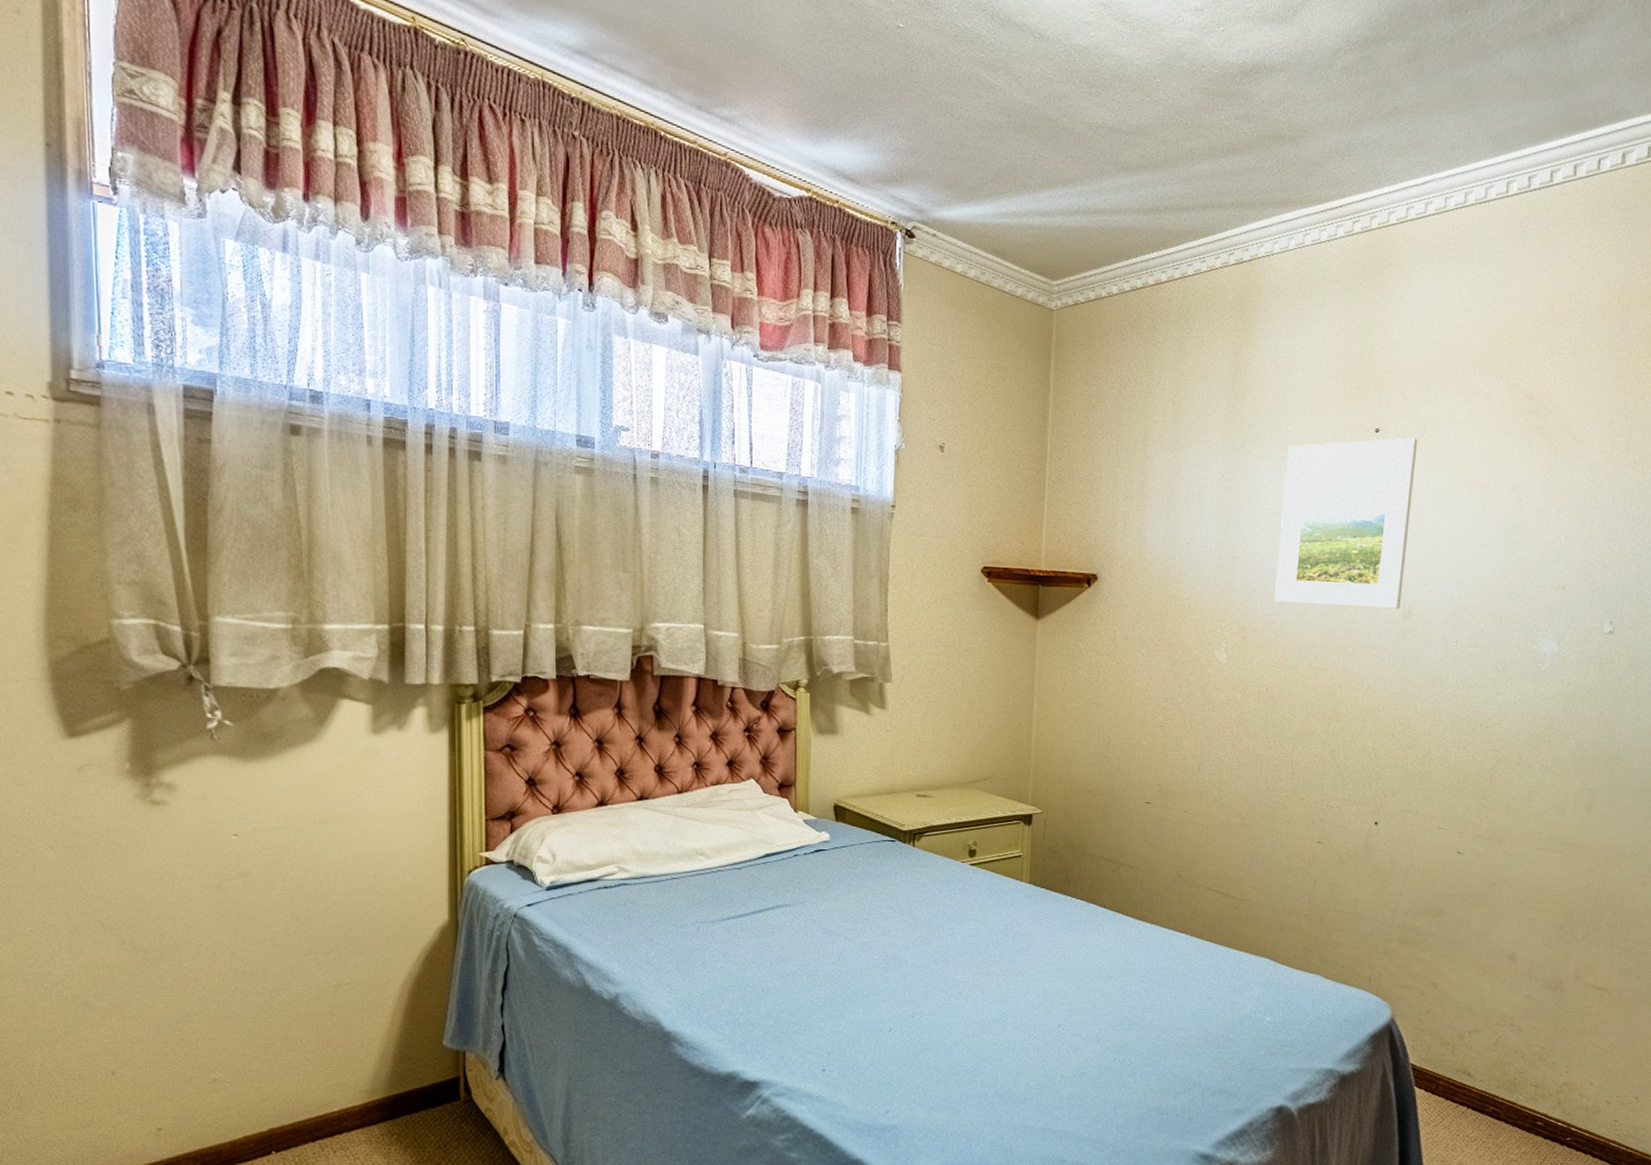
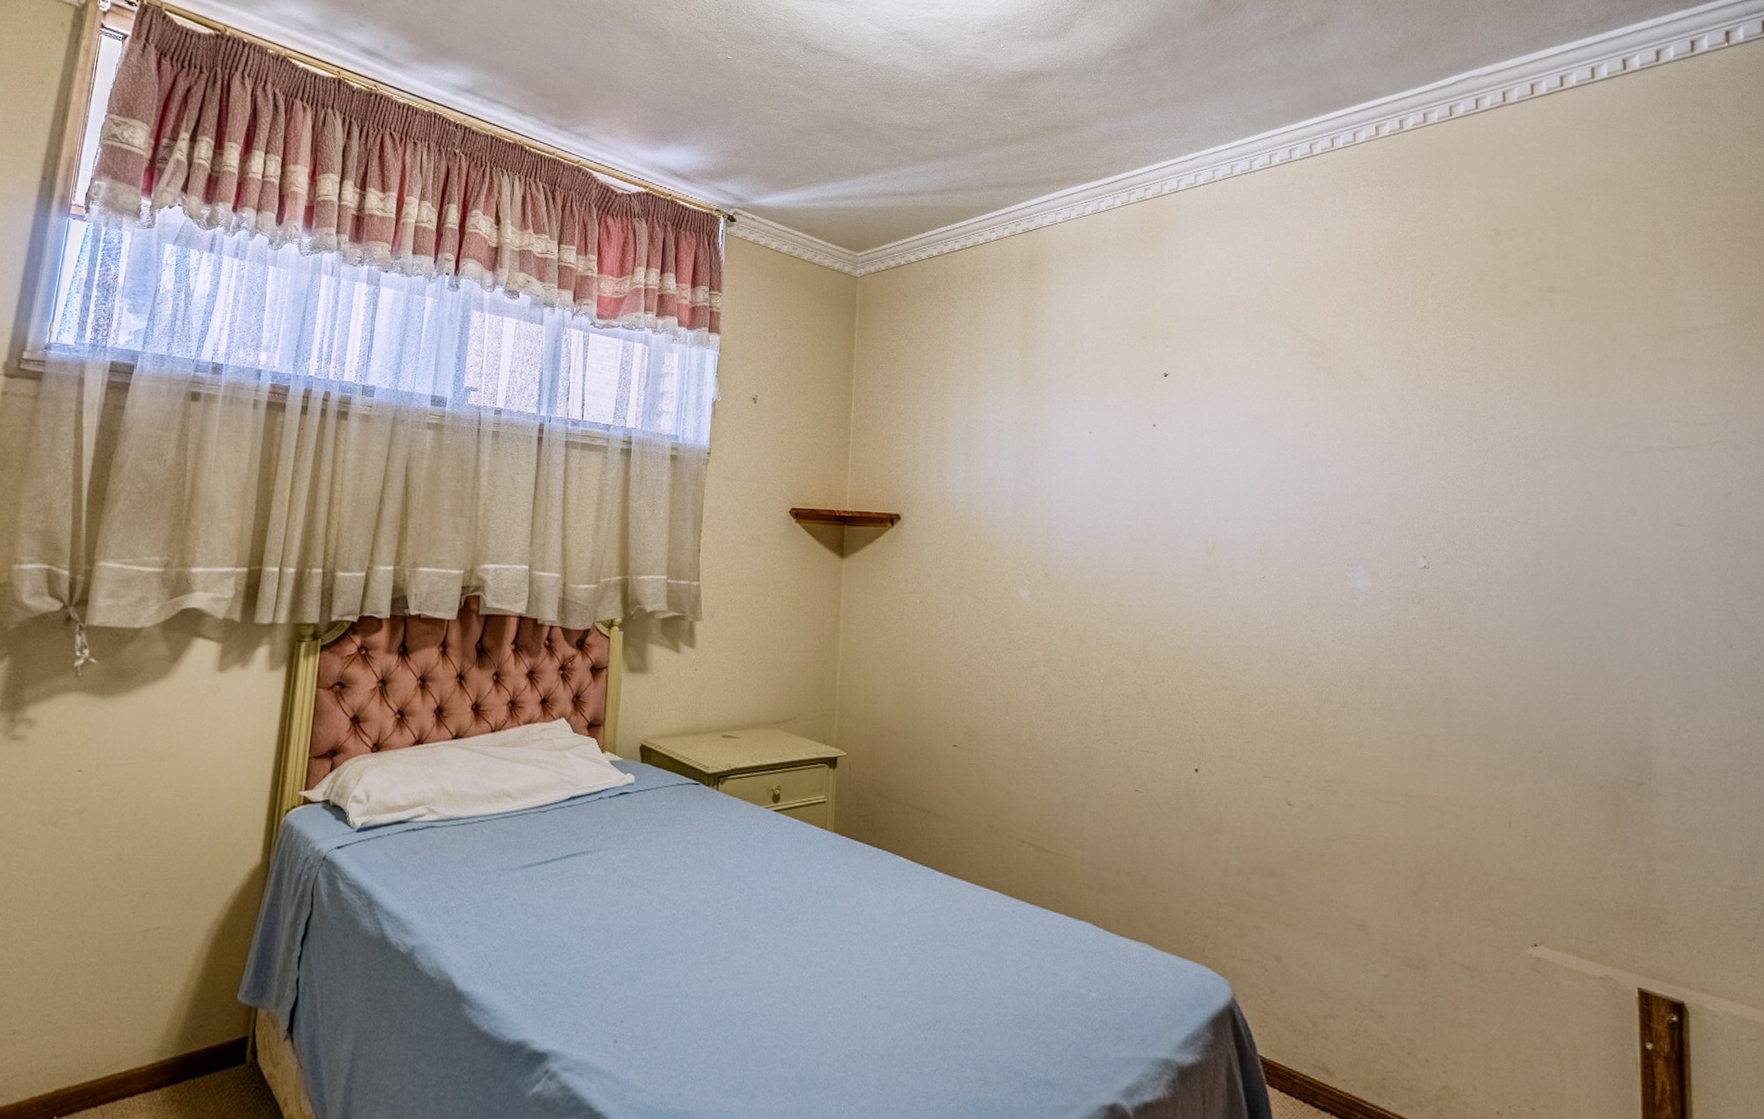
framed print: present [1274,437,1418,609] -> none [1075,381,1207,545]

